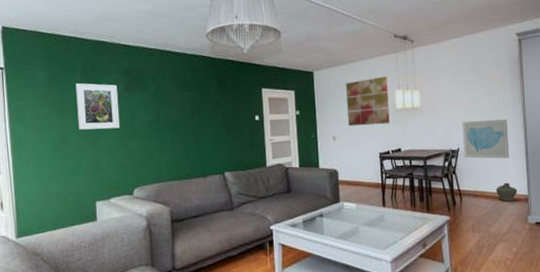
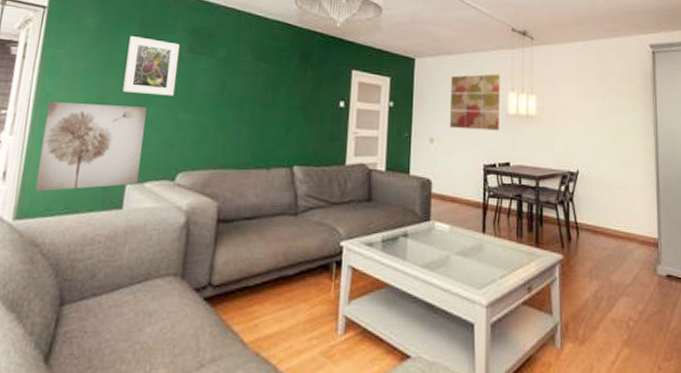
wall art: none [22,140,104,215] -> present [35,102,147,192]
wall art: present [462,119,509,159] -> none [583,139,637,190]
jar: present [495,182,518,202] -> none [619,219,646,245]

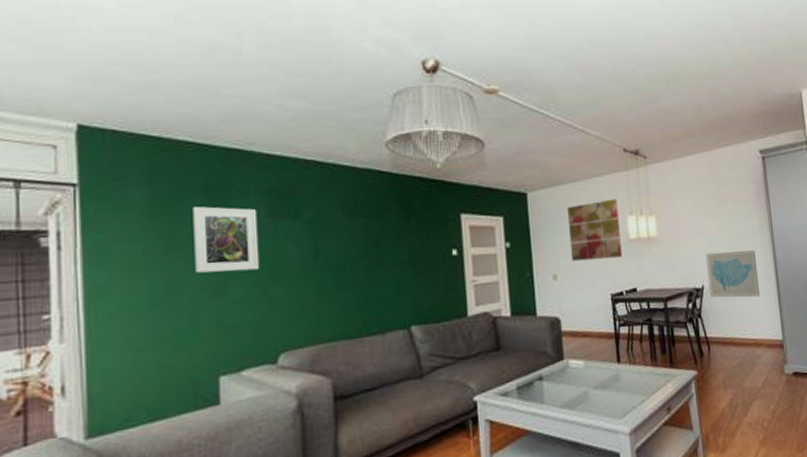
wall art: present [35,102,147,192] -> none [103,286,233,403]
wall art: none [583,139,637,190] -> present [705,250,760,298]

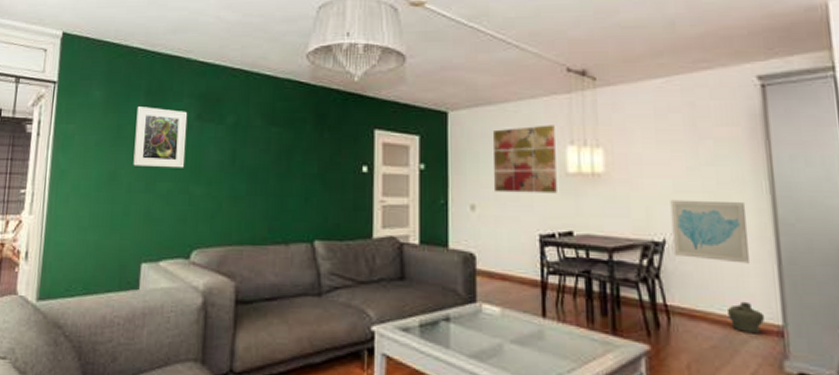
jar: none [747,325,772,349] -> present [726,301,766,334]

